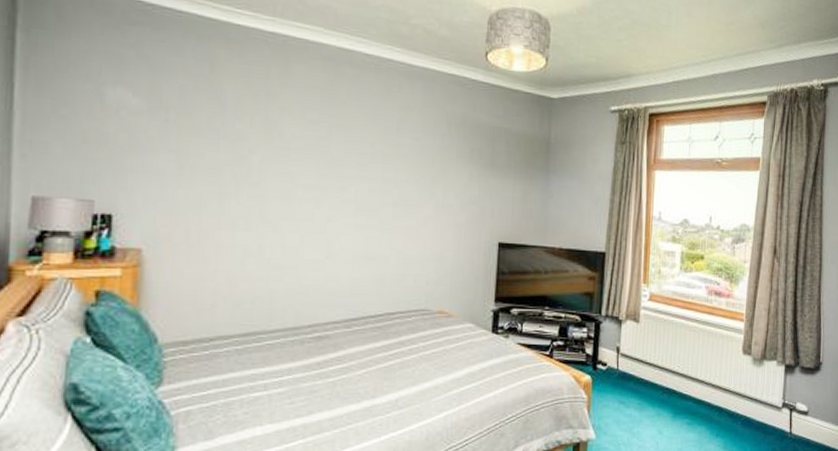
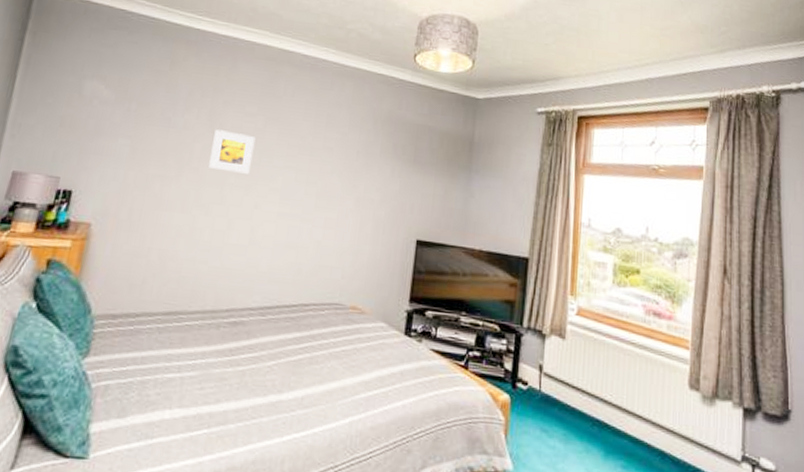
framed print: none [271,139,321,186] -> present [209,129,256,174]

